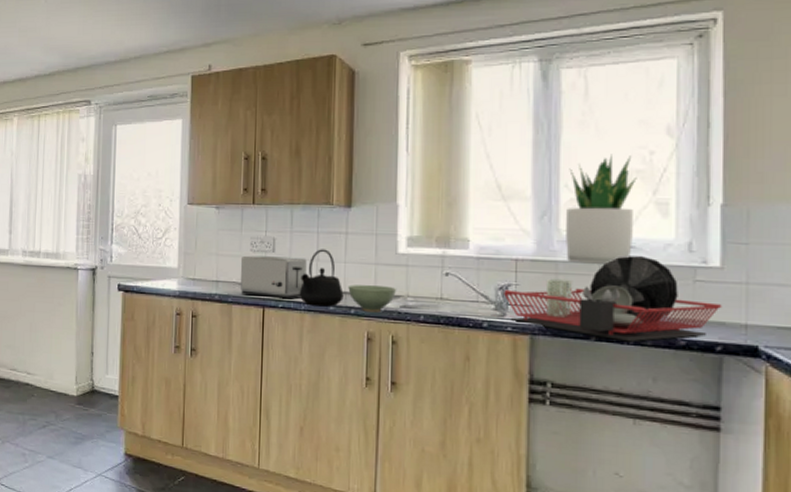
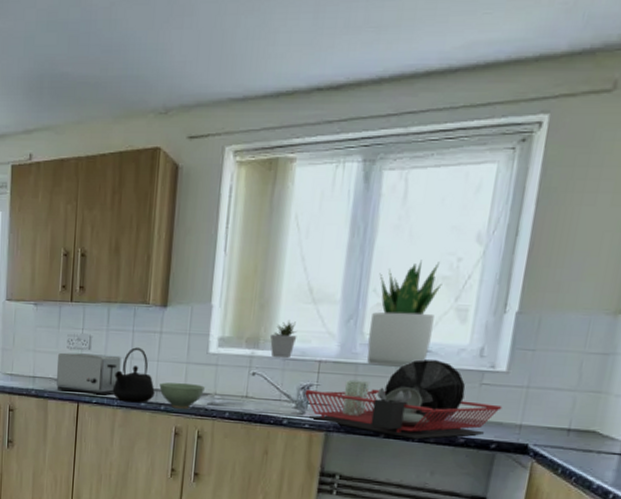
potted plant: none [460,217,489,258] -> present [269,320,297,359]

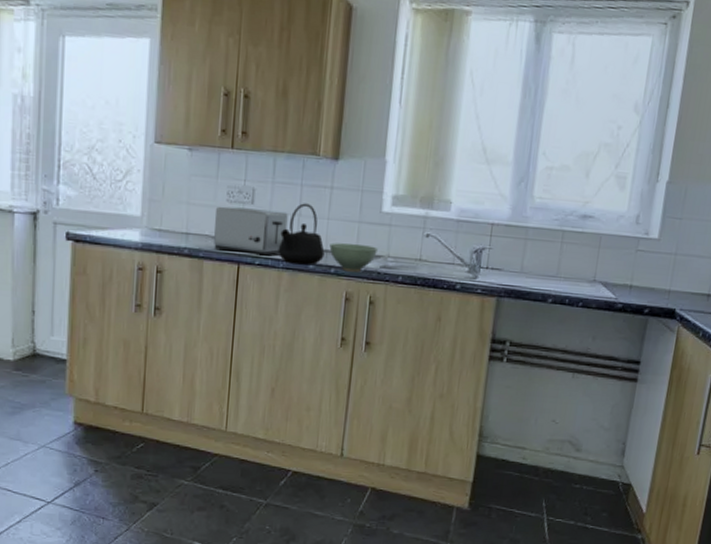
potted plant: present [269,320,297,359] -> none [444,180,471,221]
dish rack: present [305,359,503,440] -> none [477,225,655,305]
planter: present [367,259,442,367] -> none [536,125,604,232]

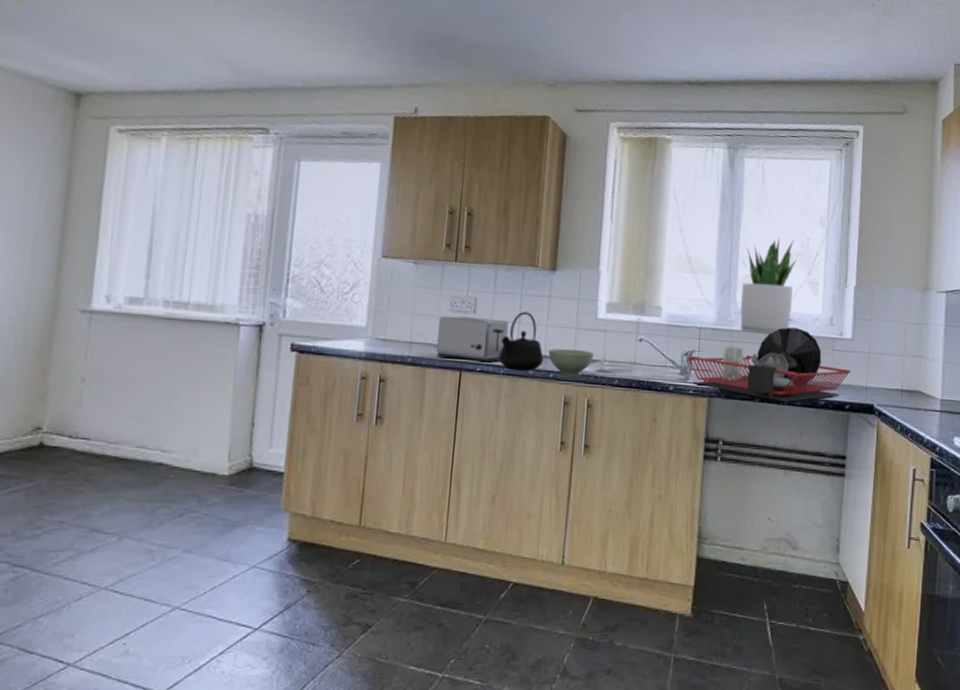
dish rack: none [477,225,655,305] -> present [688,327,851,403]
planter: none [536,125,604,232] -> present [740,237,797,334]

